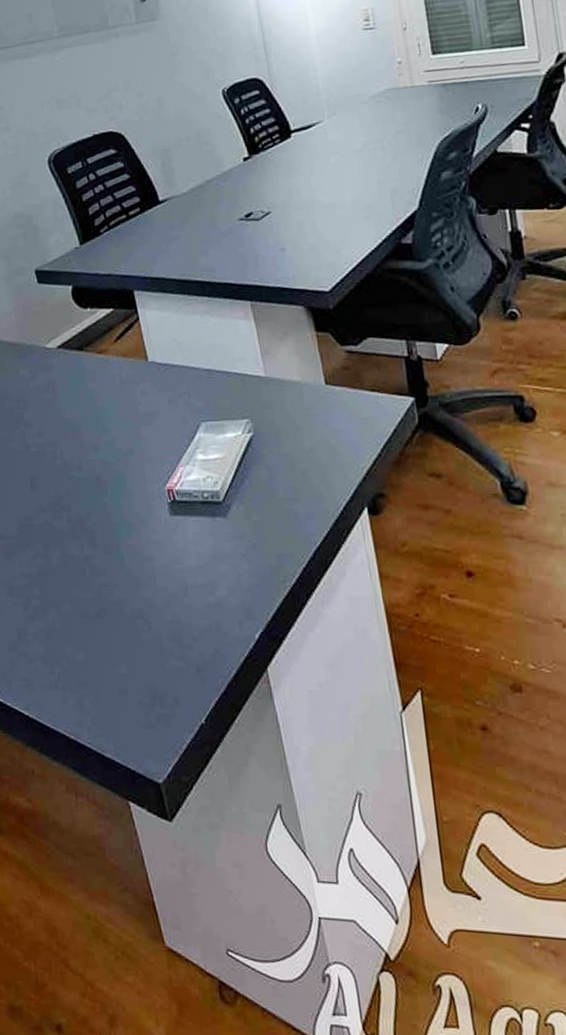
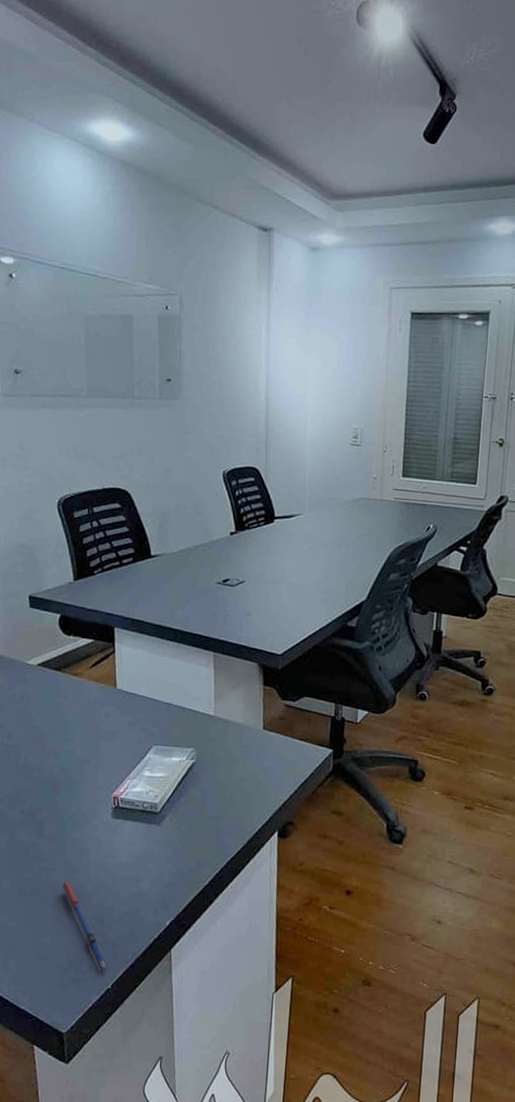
pen: none [127,598,198,701] -> present [61,881,109,970]

